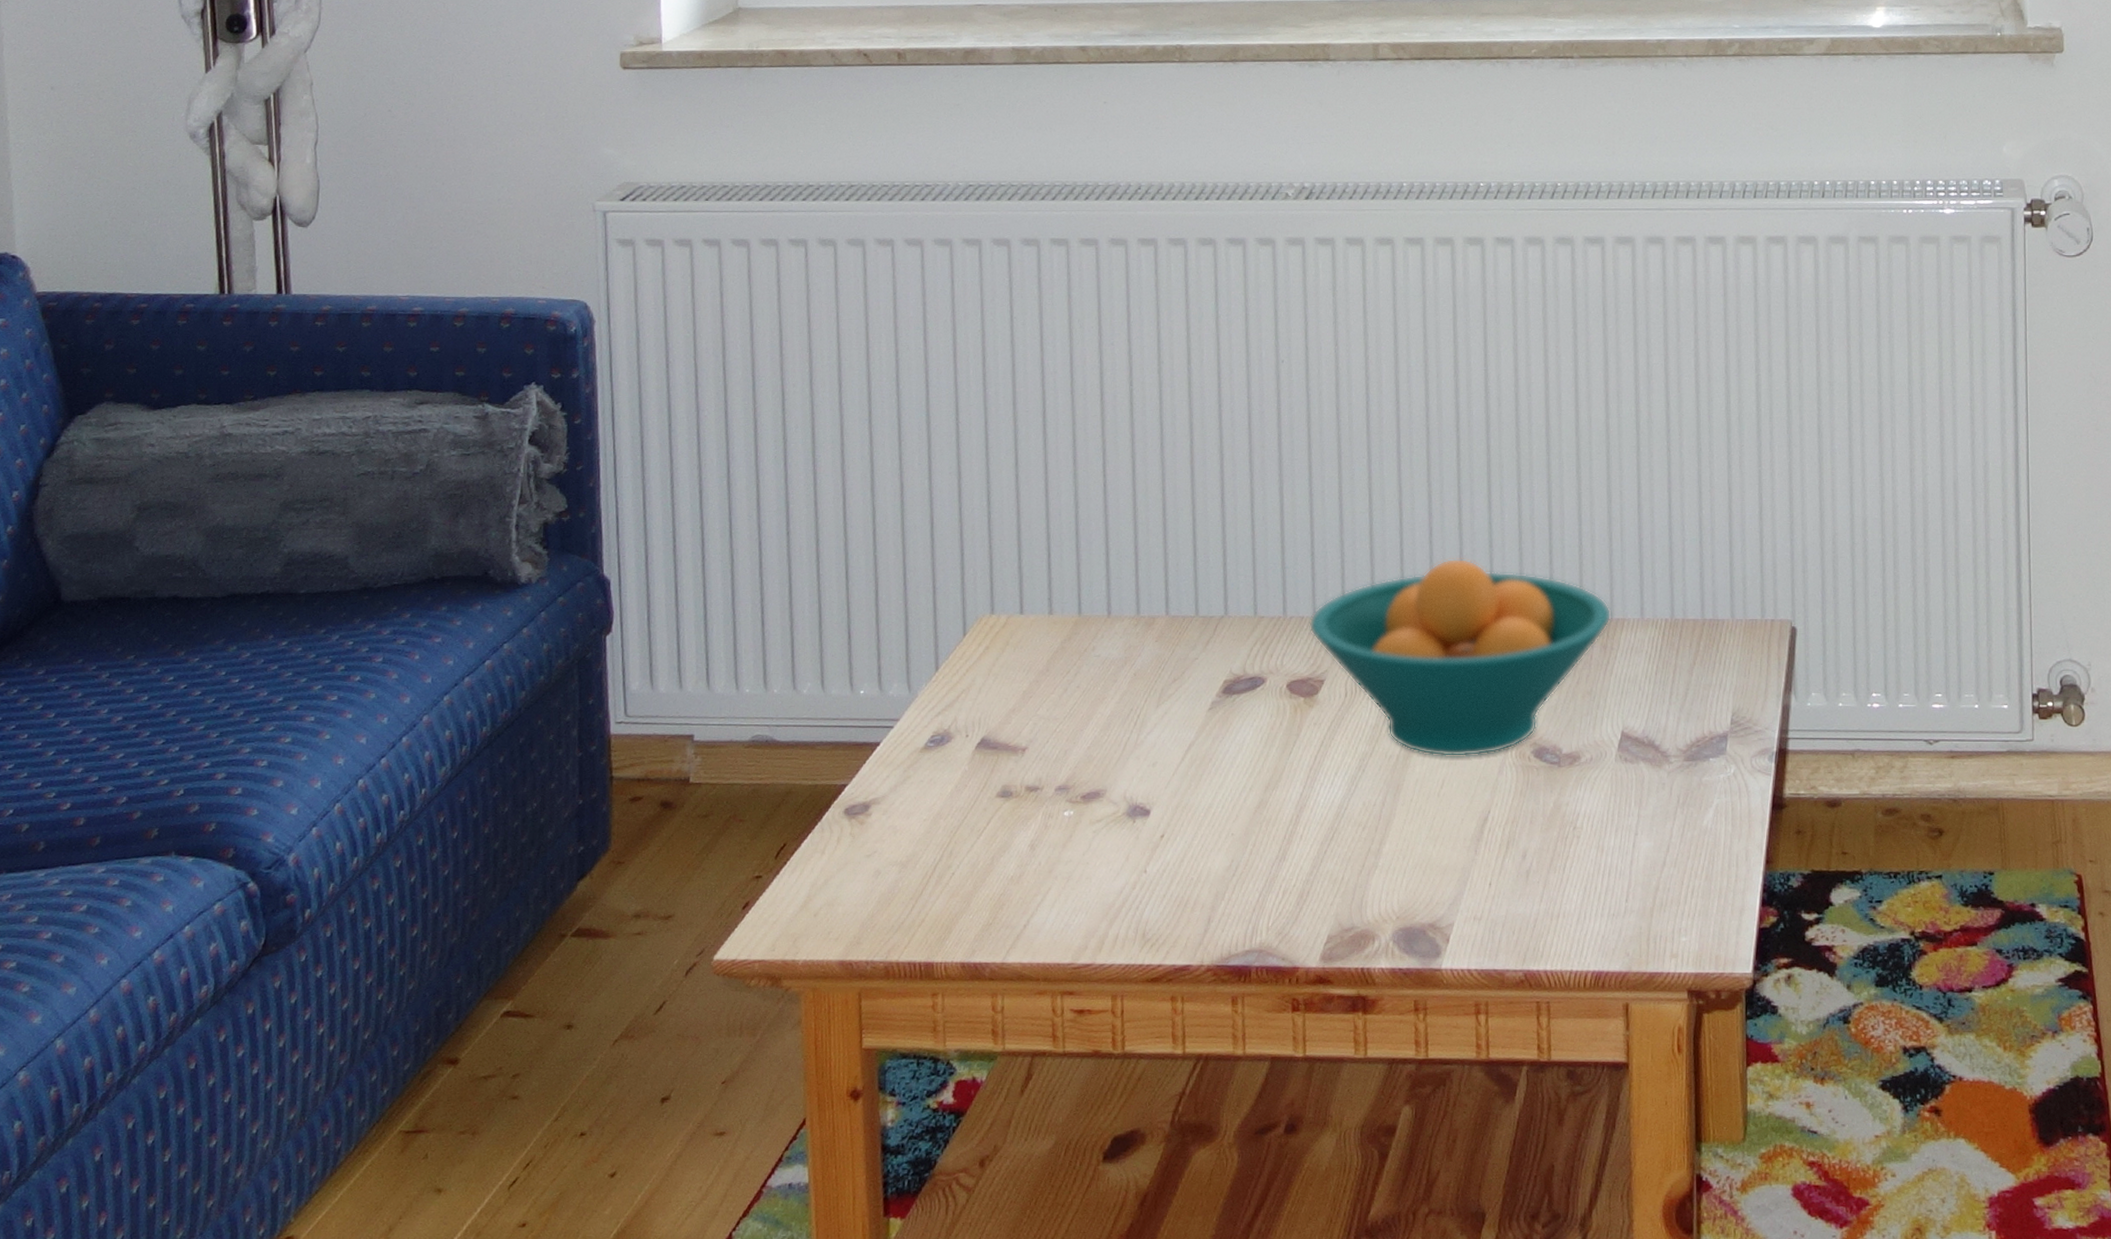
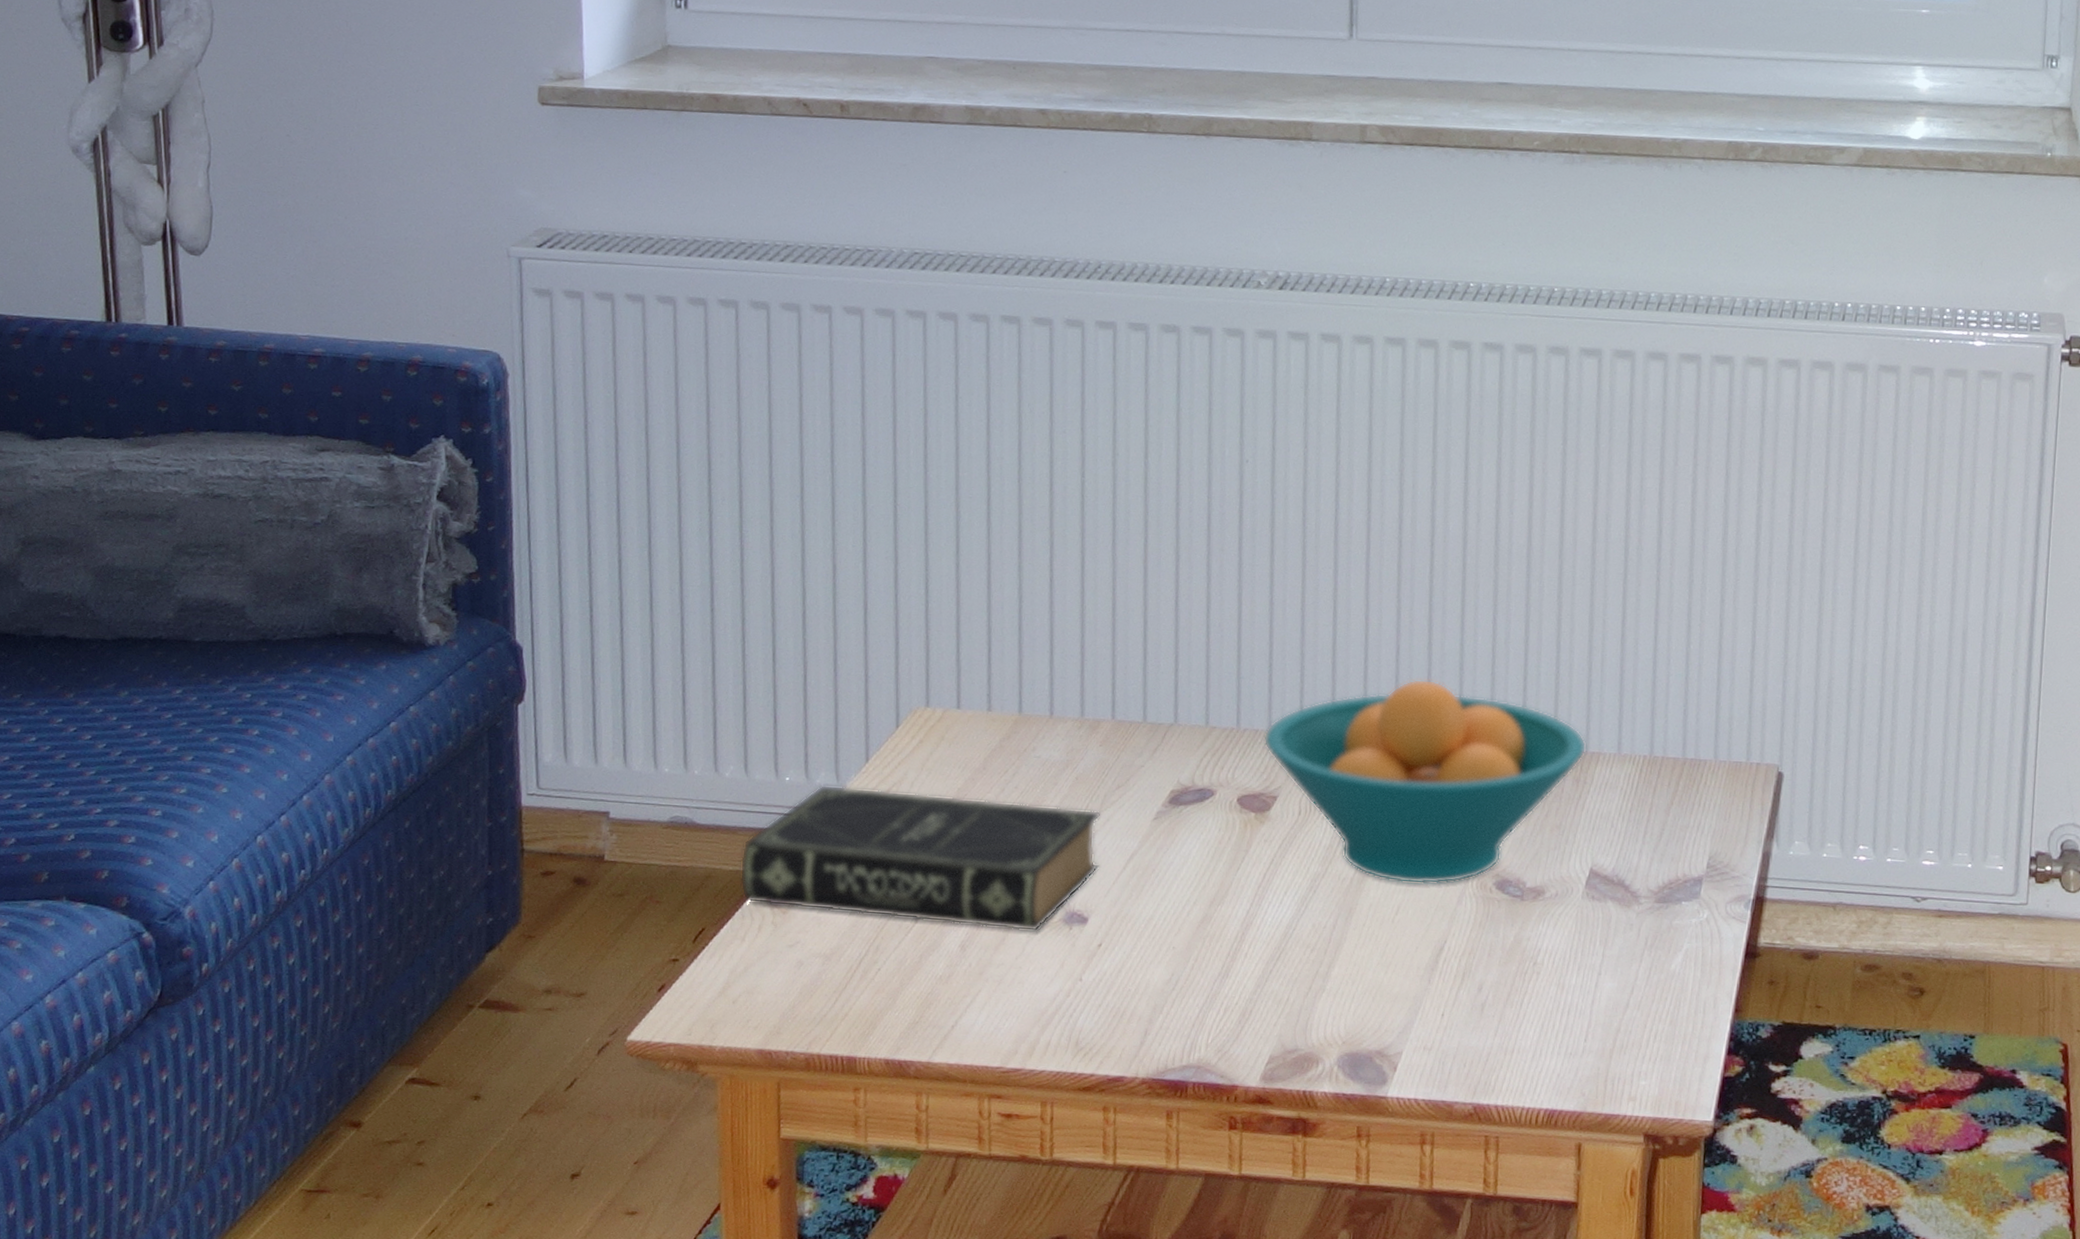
book: none [818,695,1159,827] -> present [739,784,1101,932]

